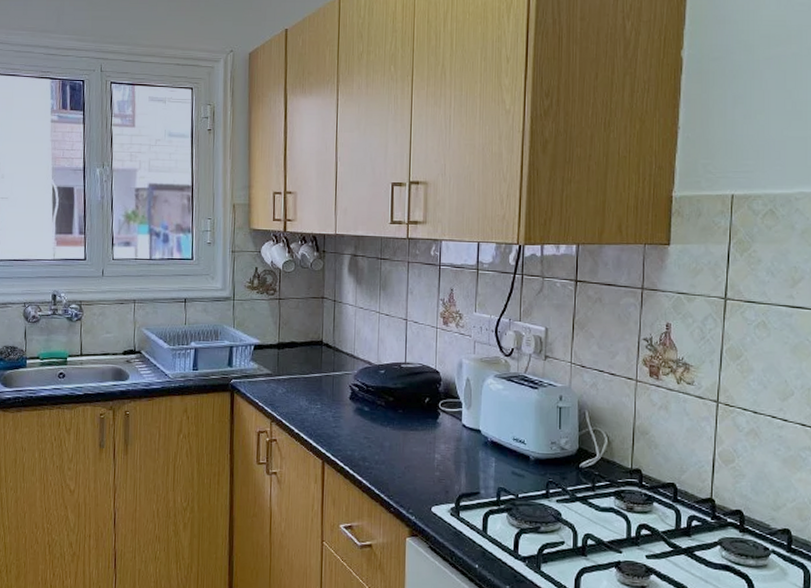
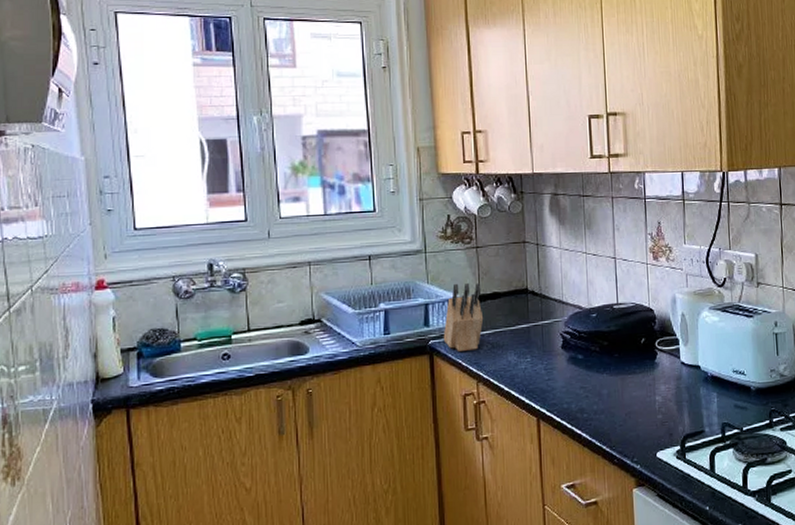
knife block: none [243,330,281,393] -> present [443,282,484,351]

